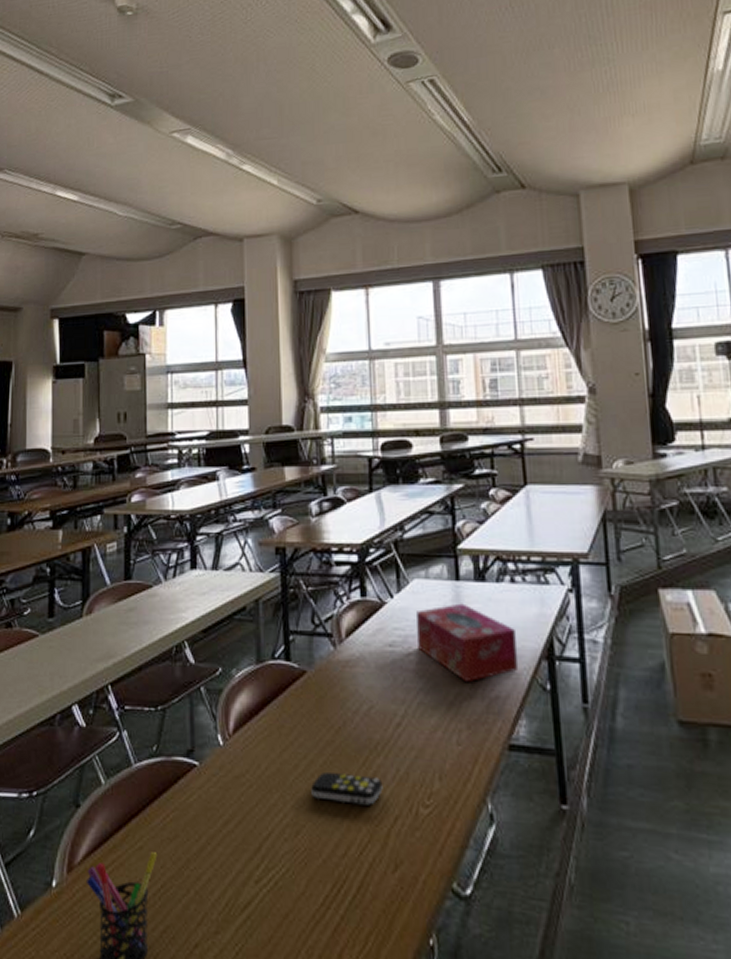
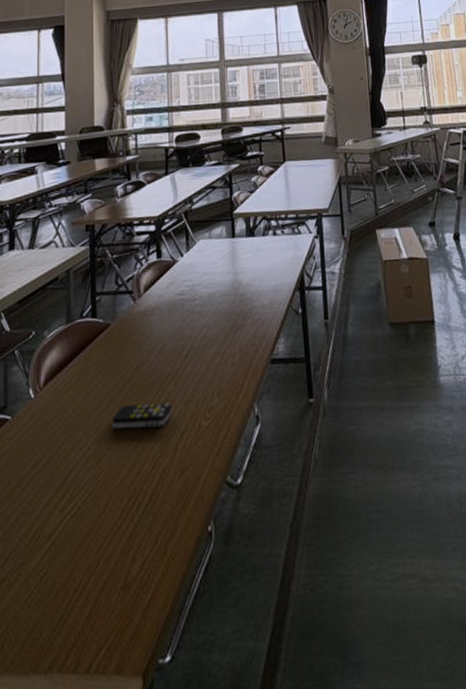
tissue box: present [417,603,519,681] -> none [202,255,279,315]

